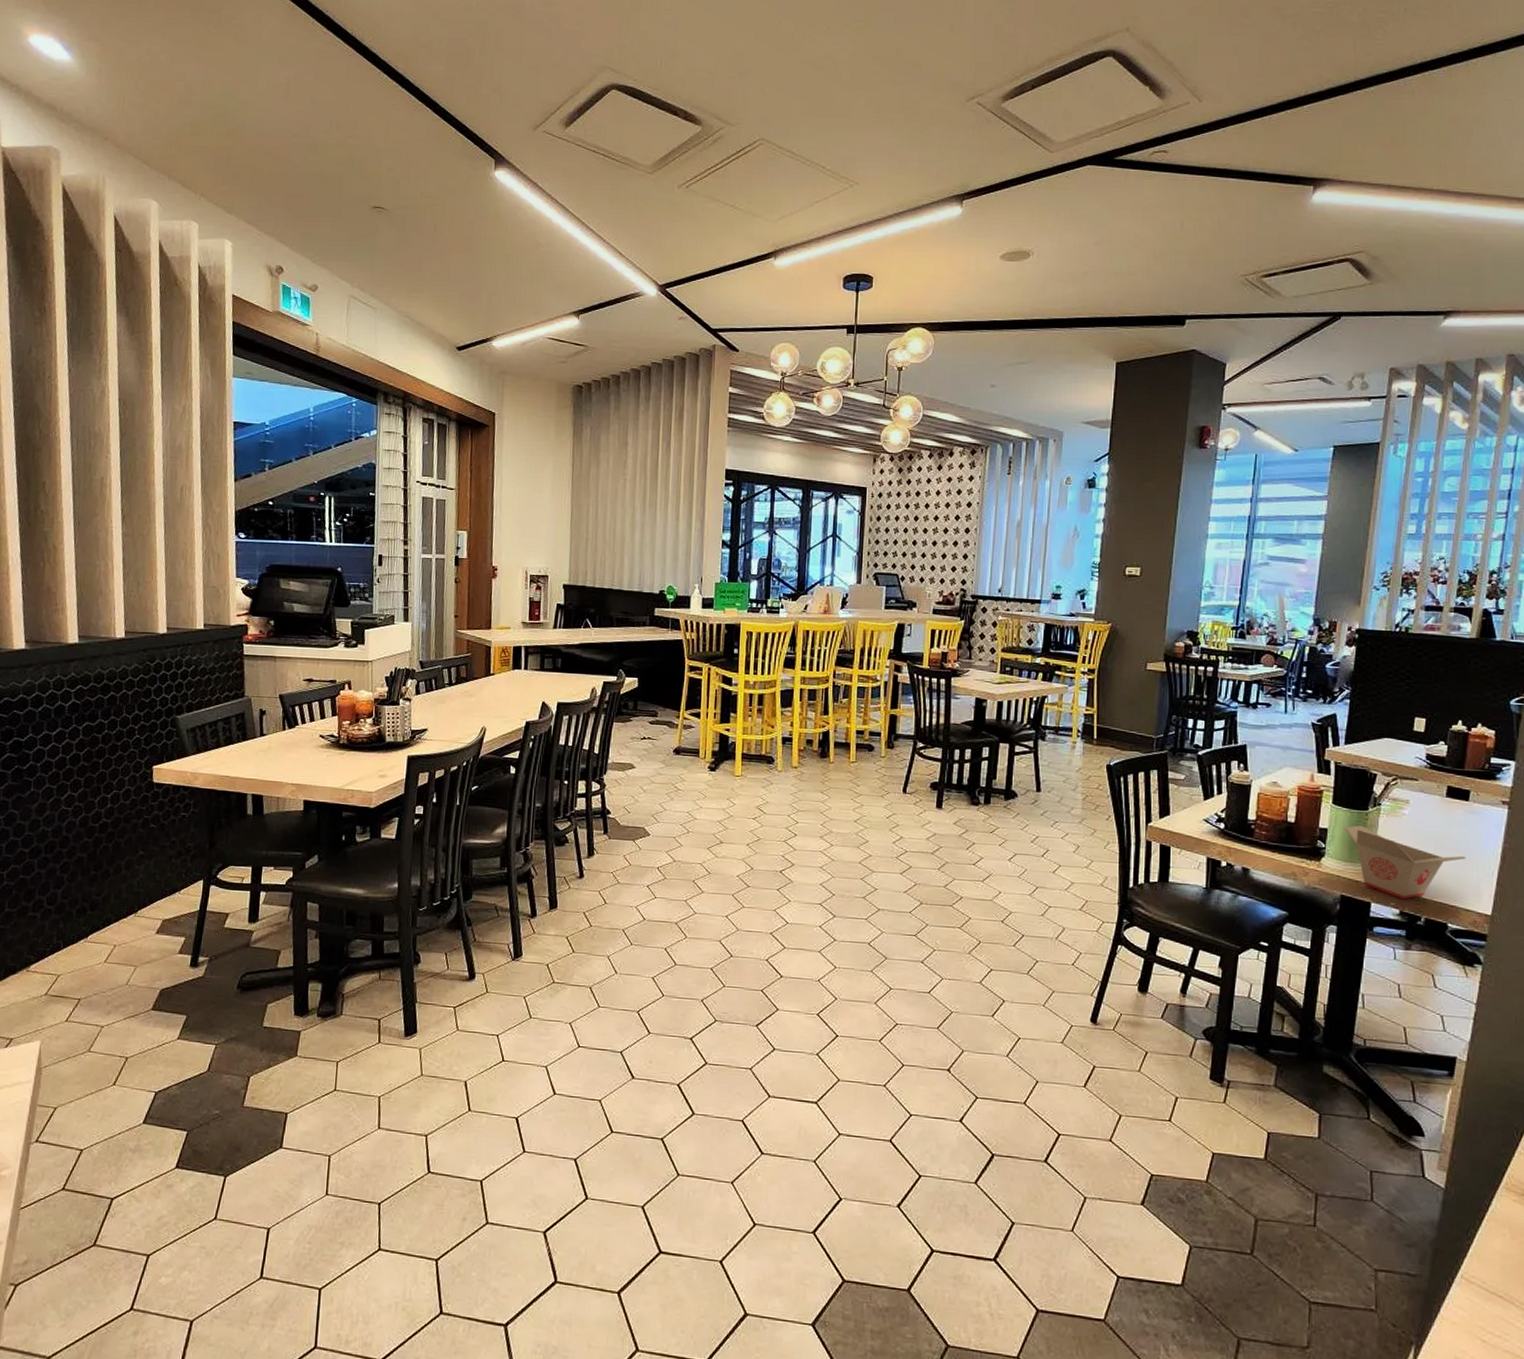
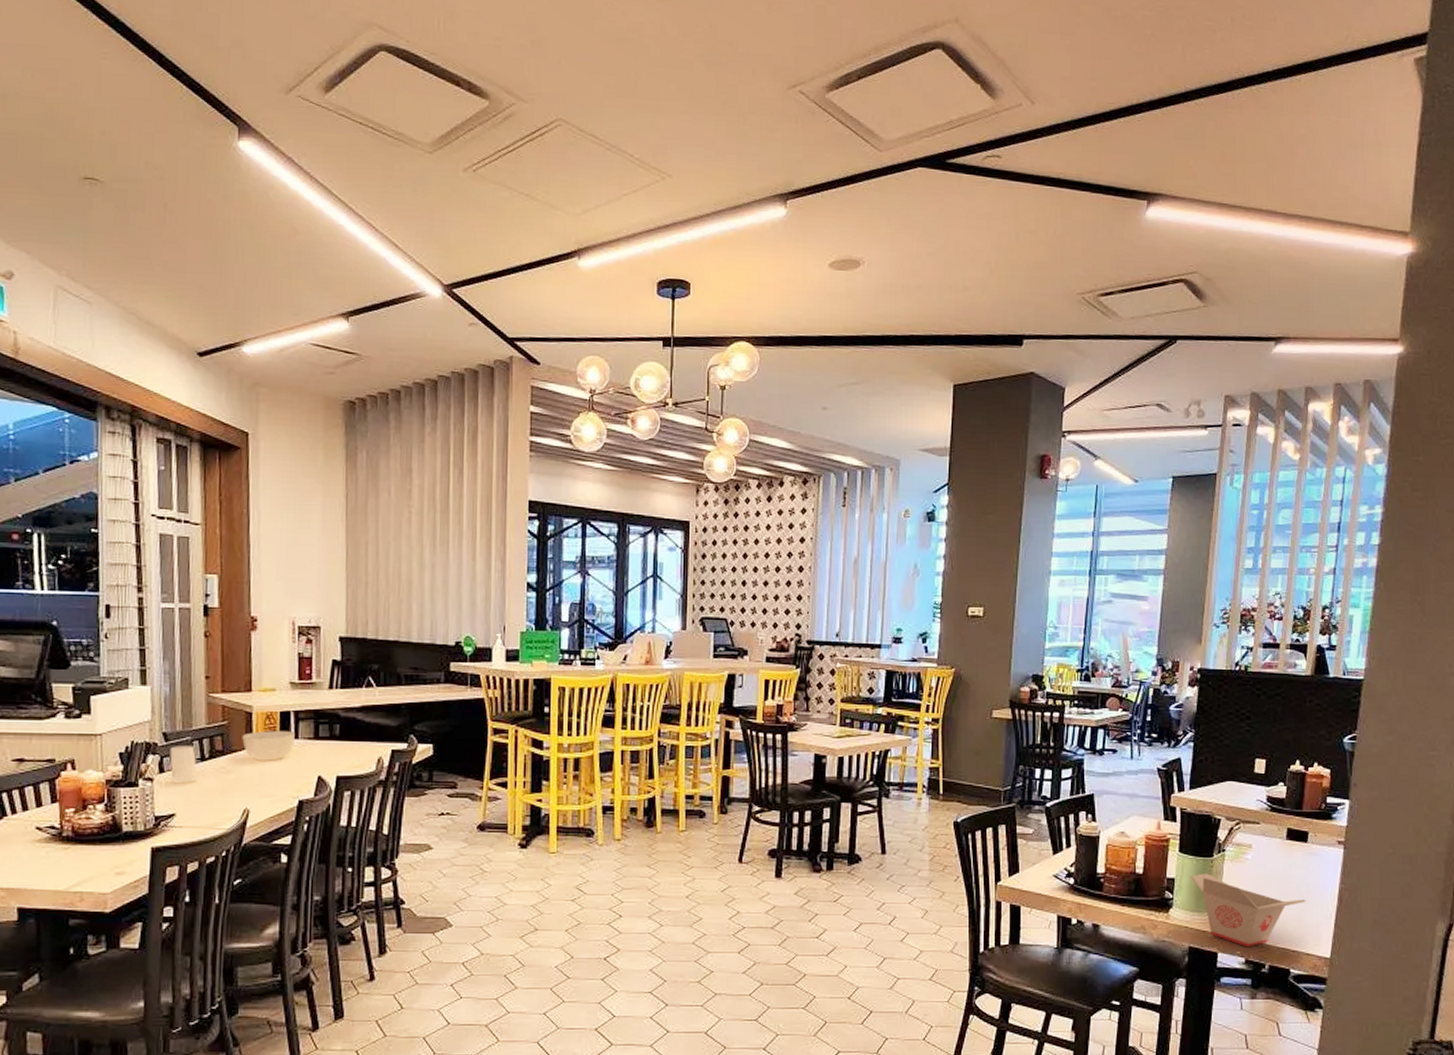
cup: none [424,672,446,704] -> present [169,746,197,784]
bowl: none [482,662,525,689] -> present [242,731,295,762]

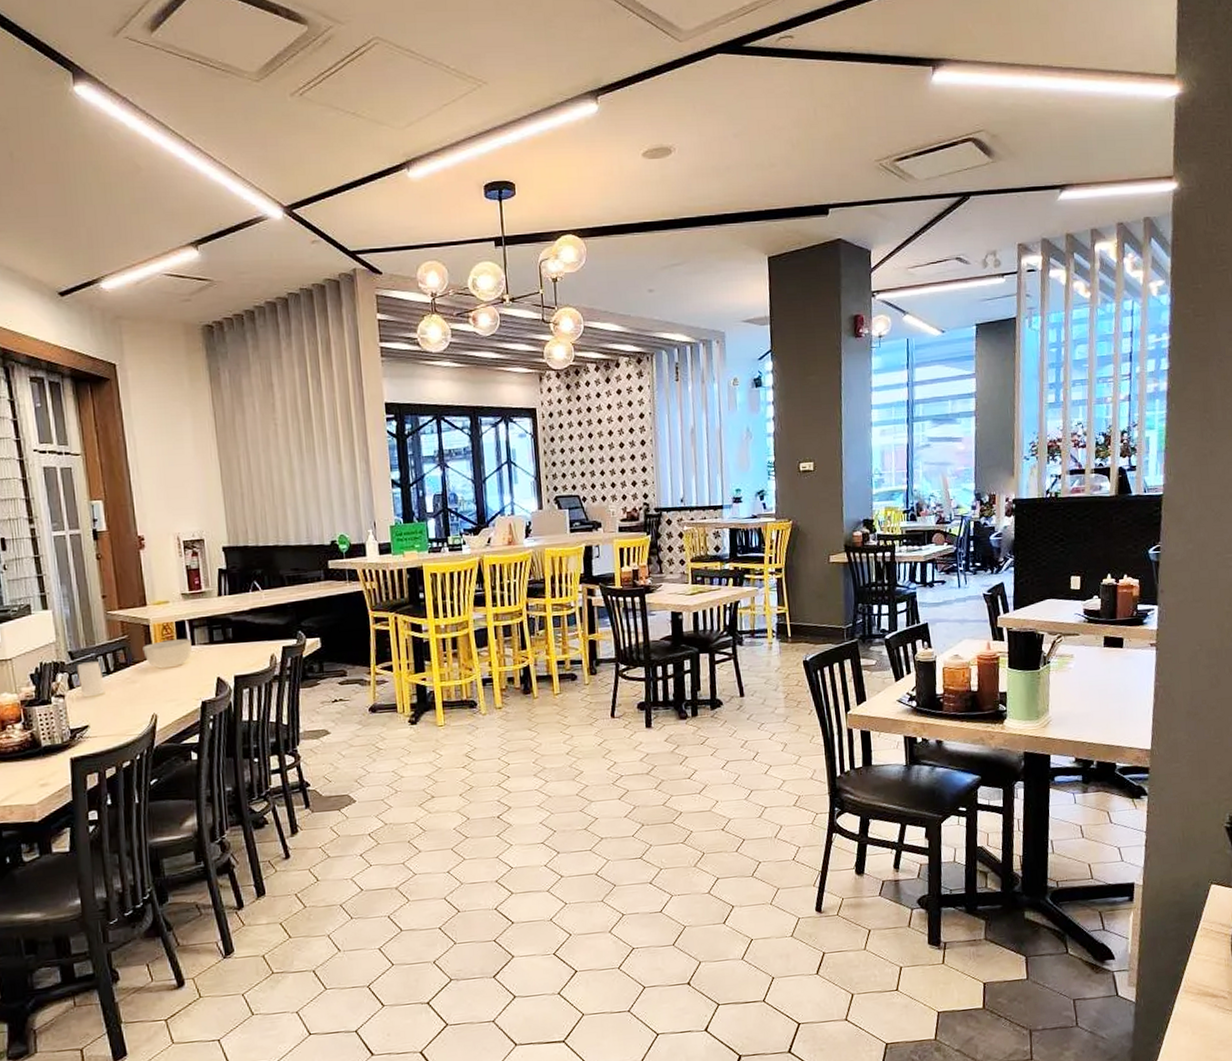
takeout container: present [1190,873,1306,948] -> none [1020,684,1126,748]

